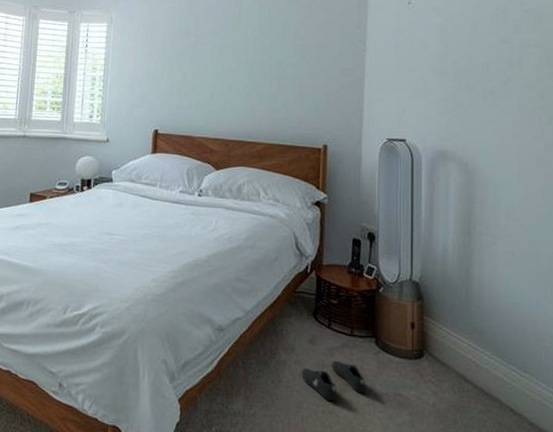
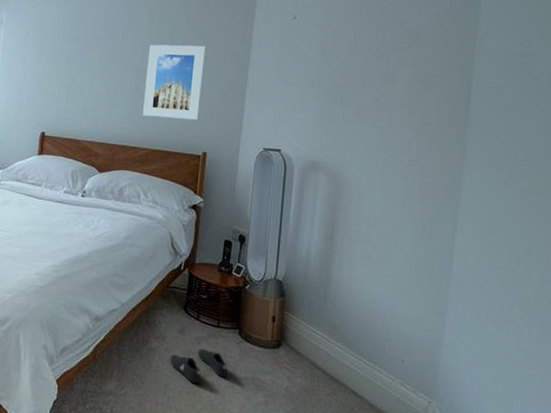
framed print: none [258,35,319,113] -> present [143,44,206,121]

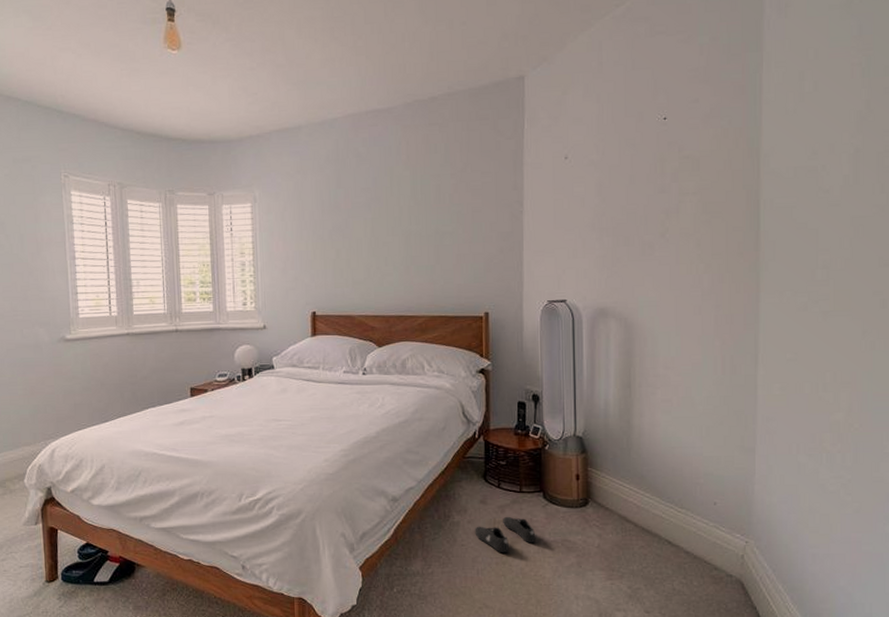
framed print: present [143,44,206,121] -> none [415,200,476,282]

